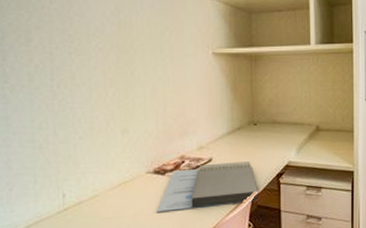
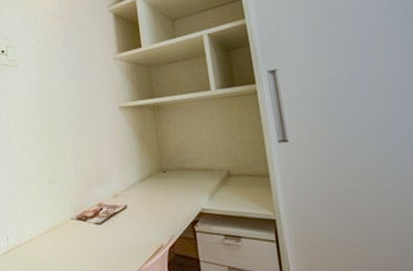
notebook: present [156,161,259,213] -> none [81,209,175,258]

